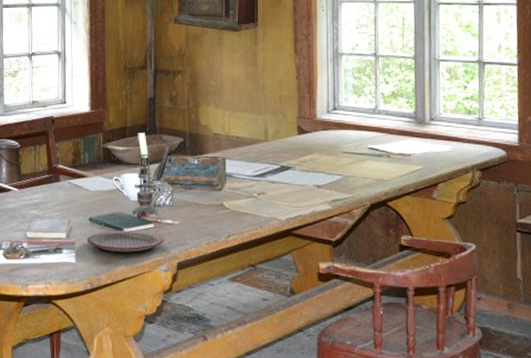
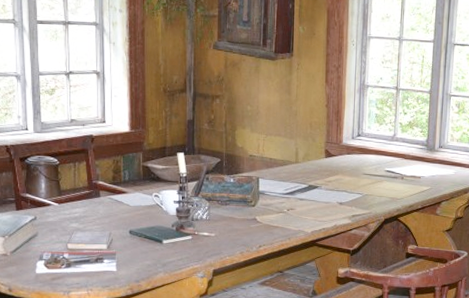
plate: present [87,230,164,253] -> none [127,241,201,262]

